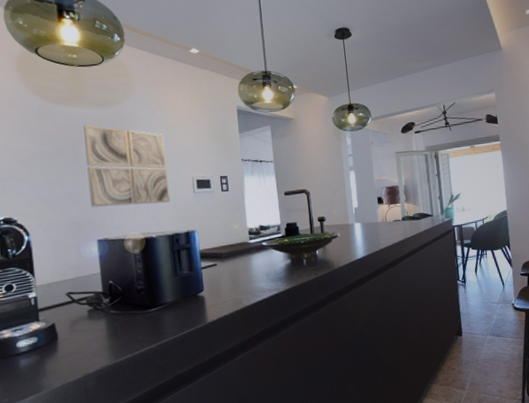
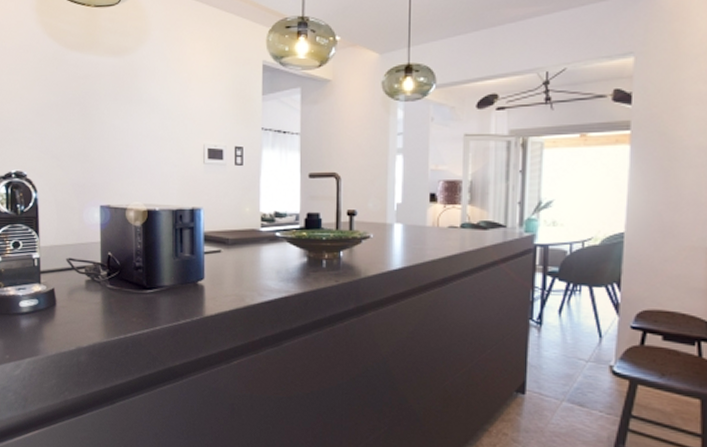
wall art: present [83,124,171,207] -> none [94,75,178,172]

